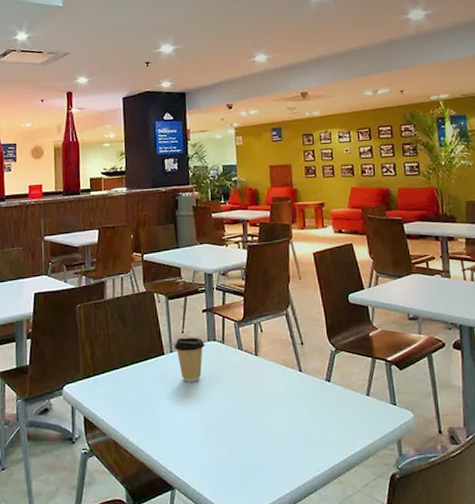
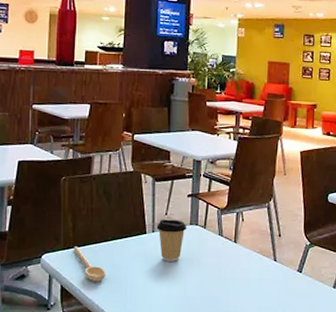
spoon: none [93,374,127,410] -> present [73,246,105,282]

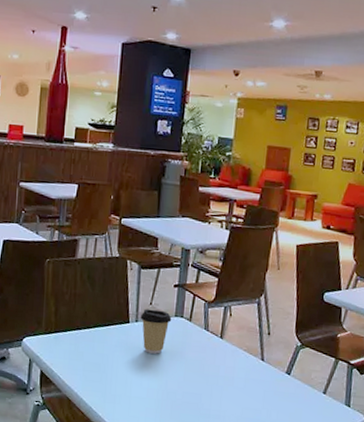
spoon: present [73,246,105,282] -> none [55,331,86,370]

